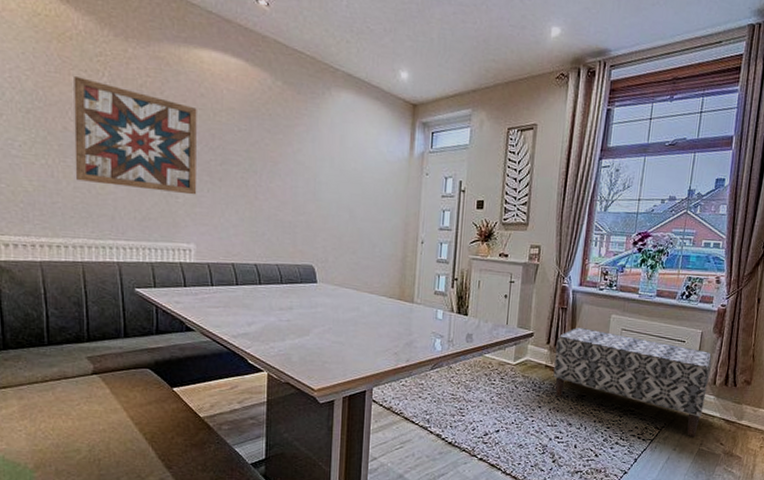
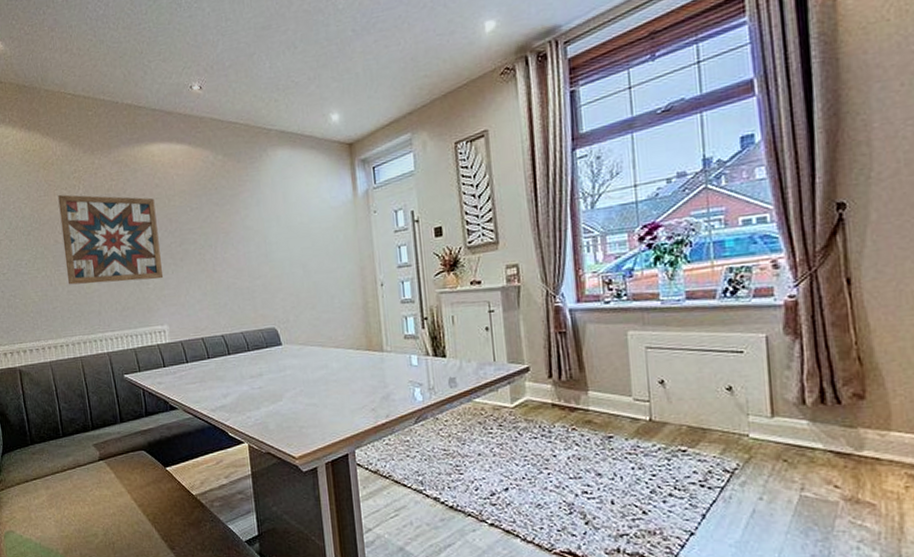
bench: present [553,328,712,437] -> none [560,352,794,480]

